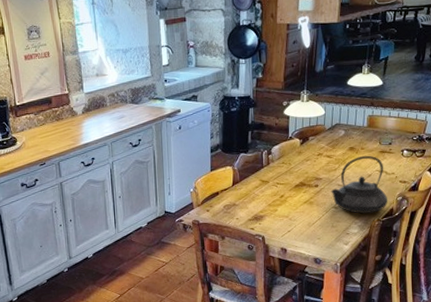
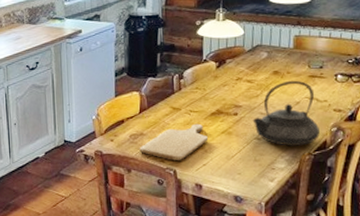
chopping board: none [232,194,293,228] -> present [139,123,209,160]

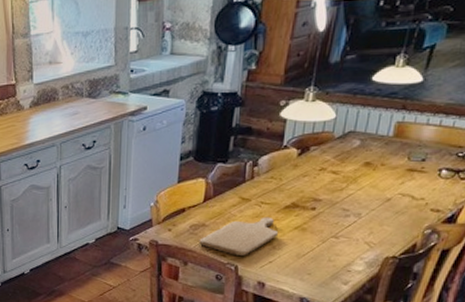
teapot: present [252,80,321,146] -> none [332,173,411,248]

